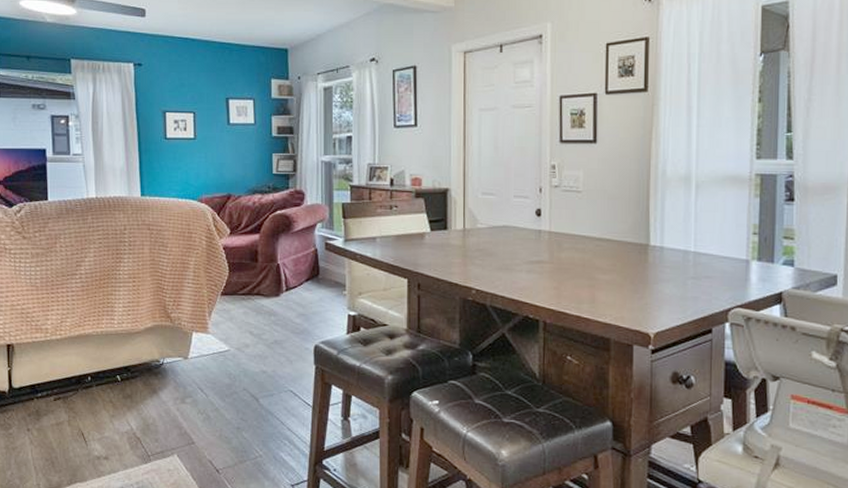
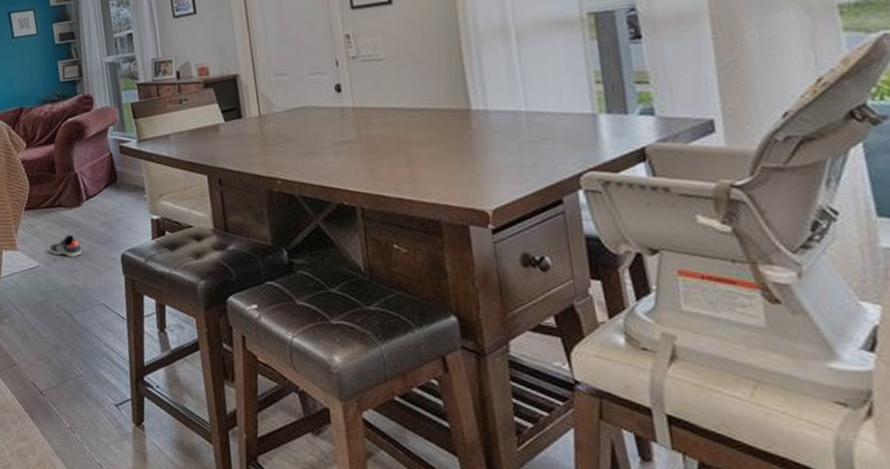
sneaker: none [242,322,276,345] -> present [49,234,82,258]

